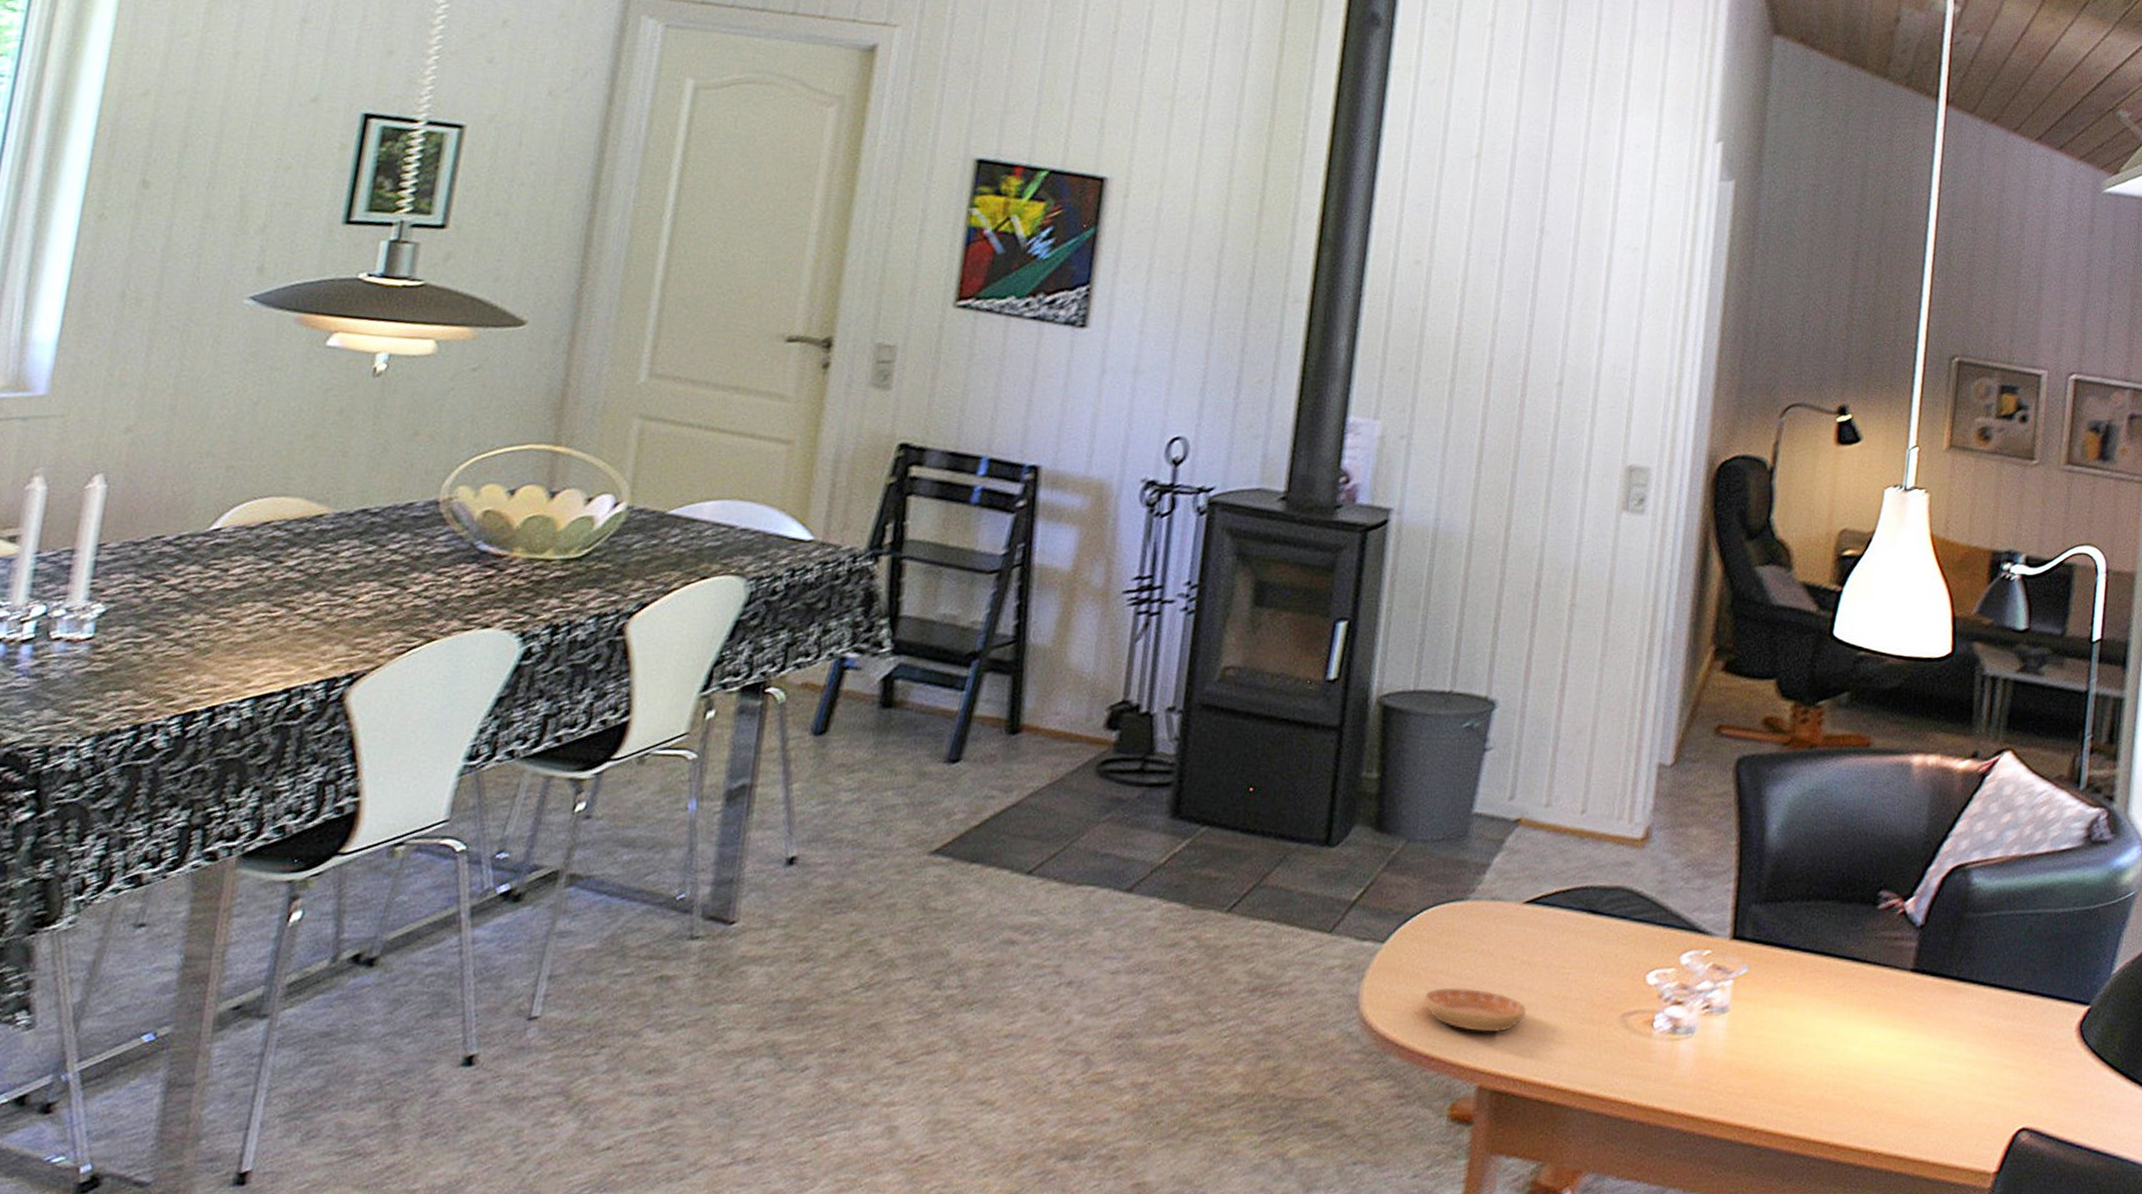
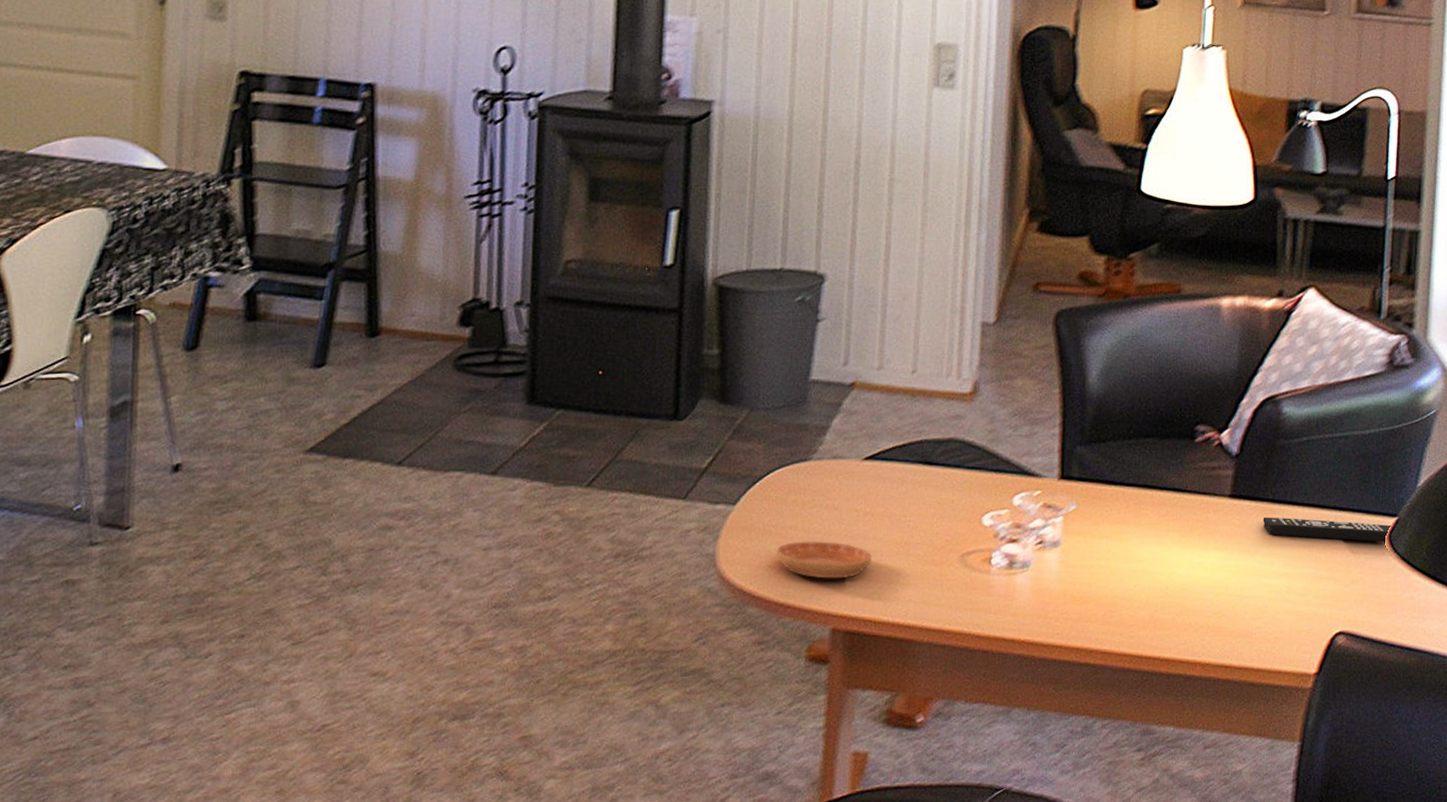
remote control: none [1946,995,2083,1032] -> present [1263,517,1391,542]

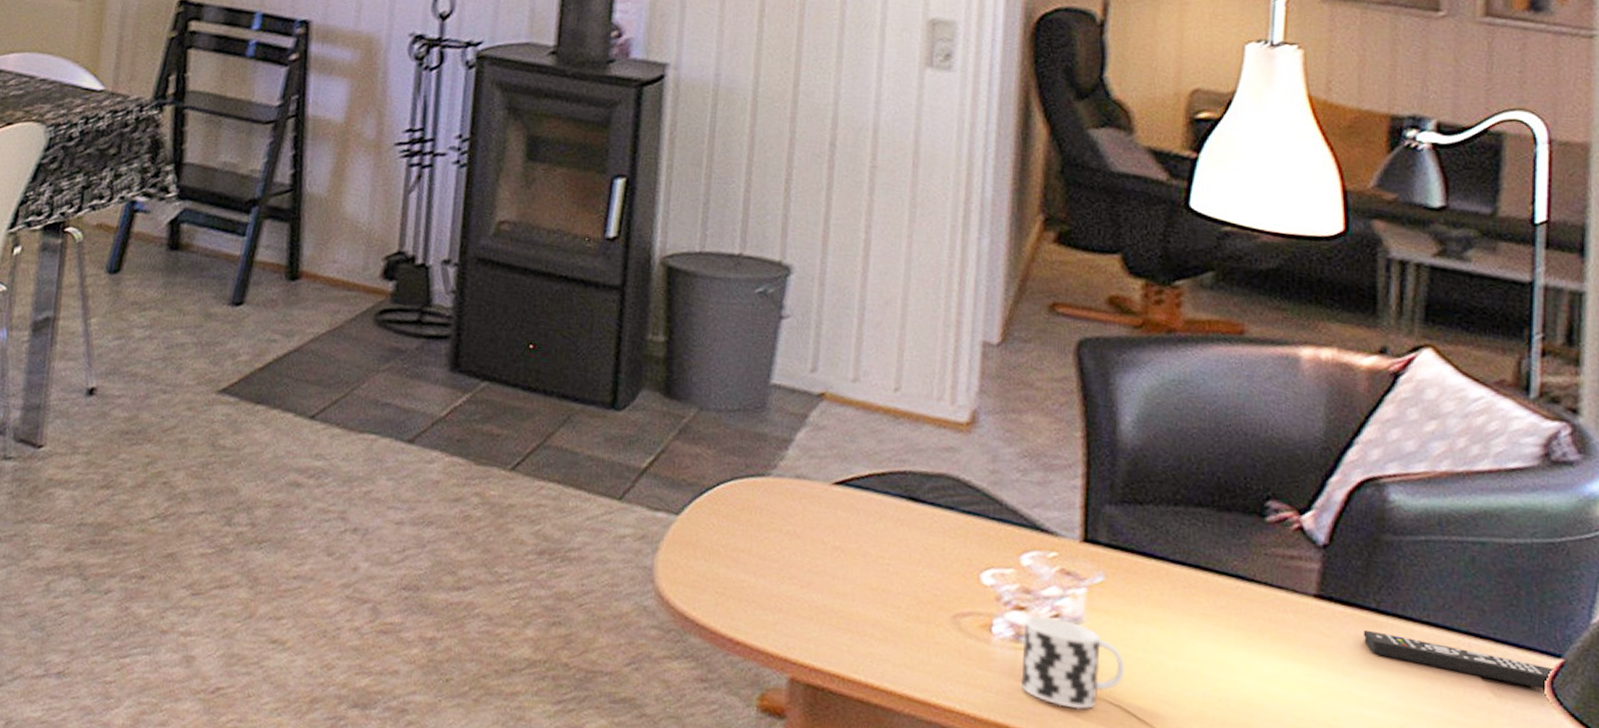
saucer: present [776,541,873,579] -> none [725,567,842,621]
cup: none [1013,545,1091,615] -> present [1020,615,1124,710]

